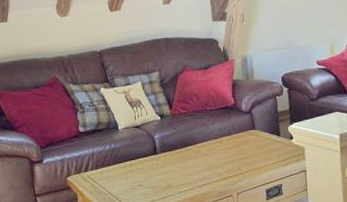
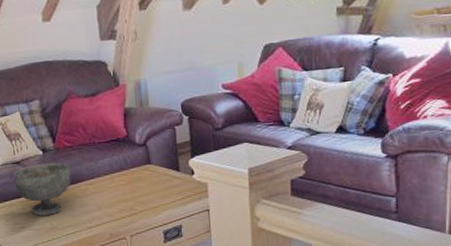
decorative bowl: none [134,127,185,175] -> present [14,162,71,216]

